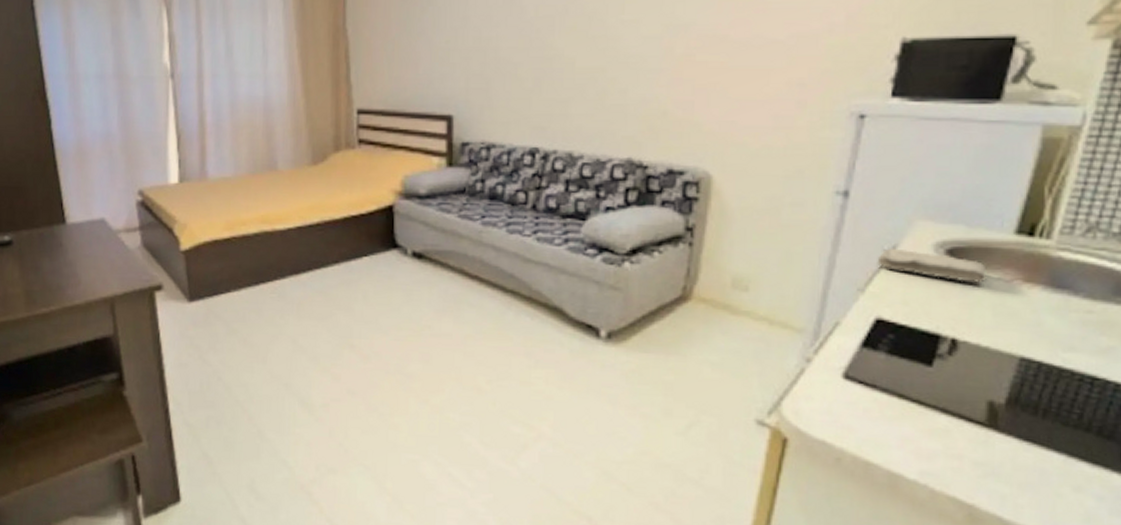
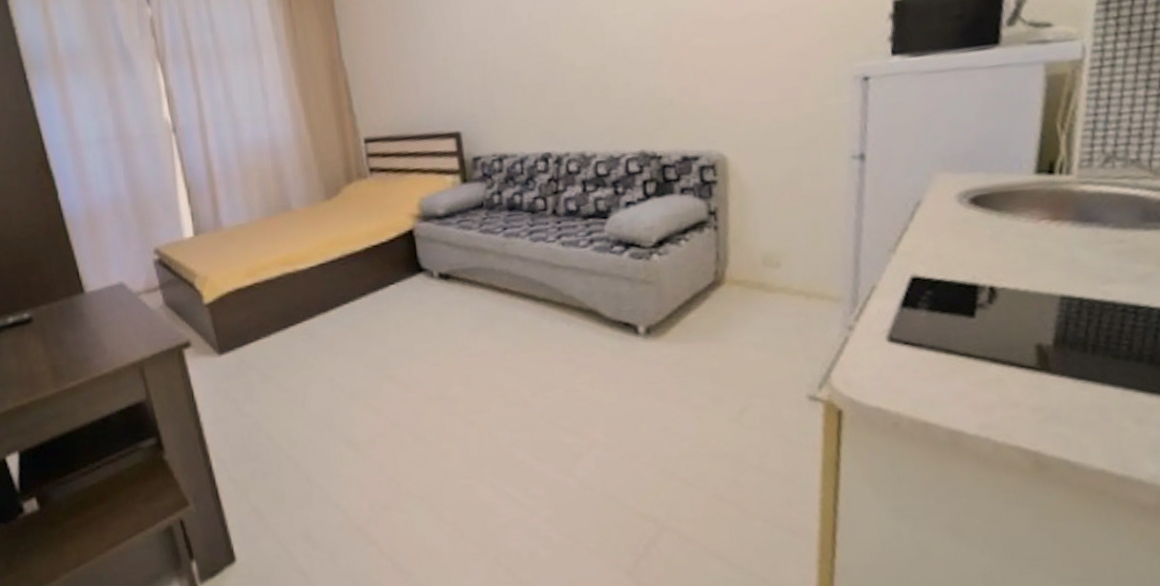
washcloth: present [877,248,987,283] -> none [903,203,1014,229]

